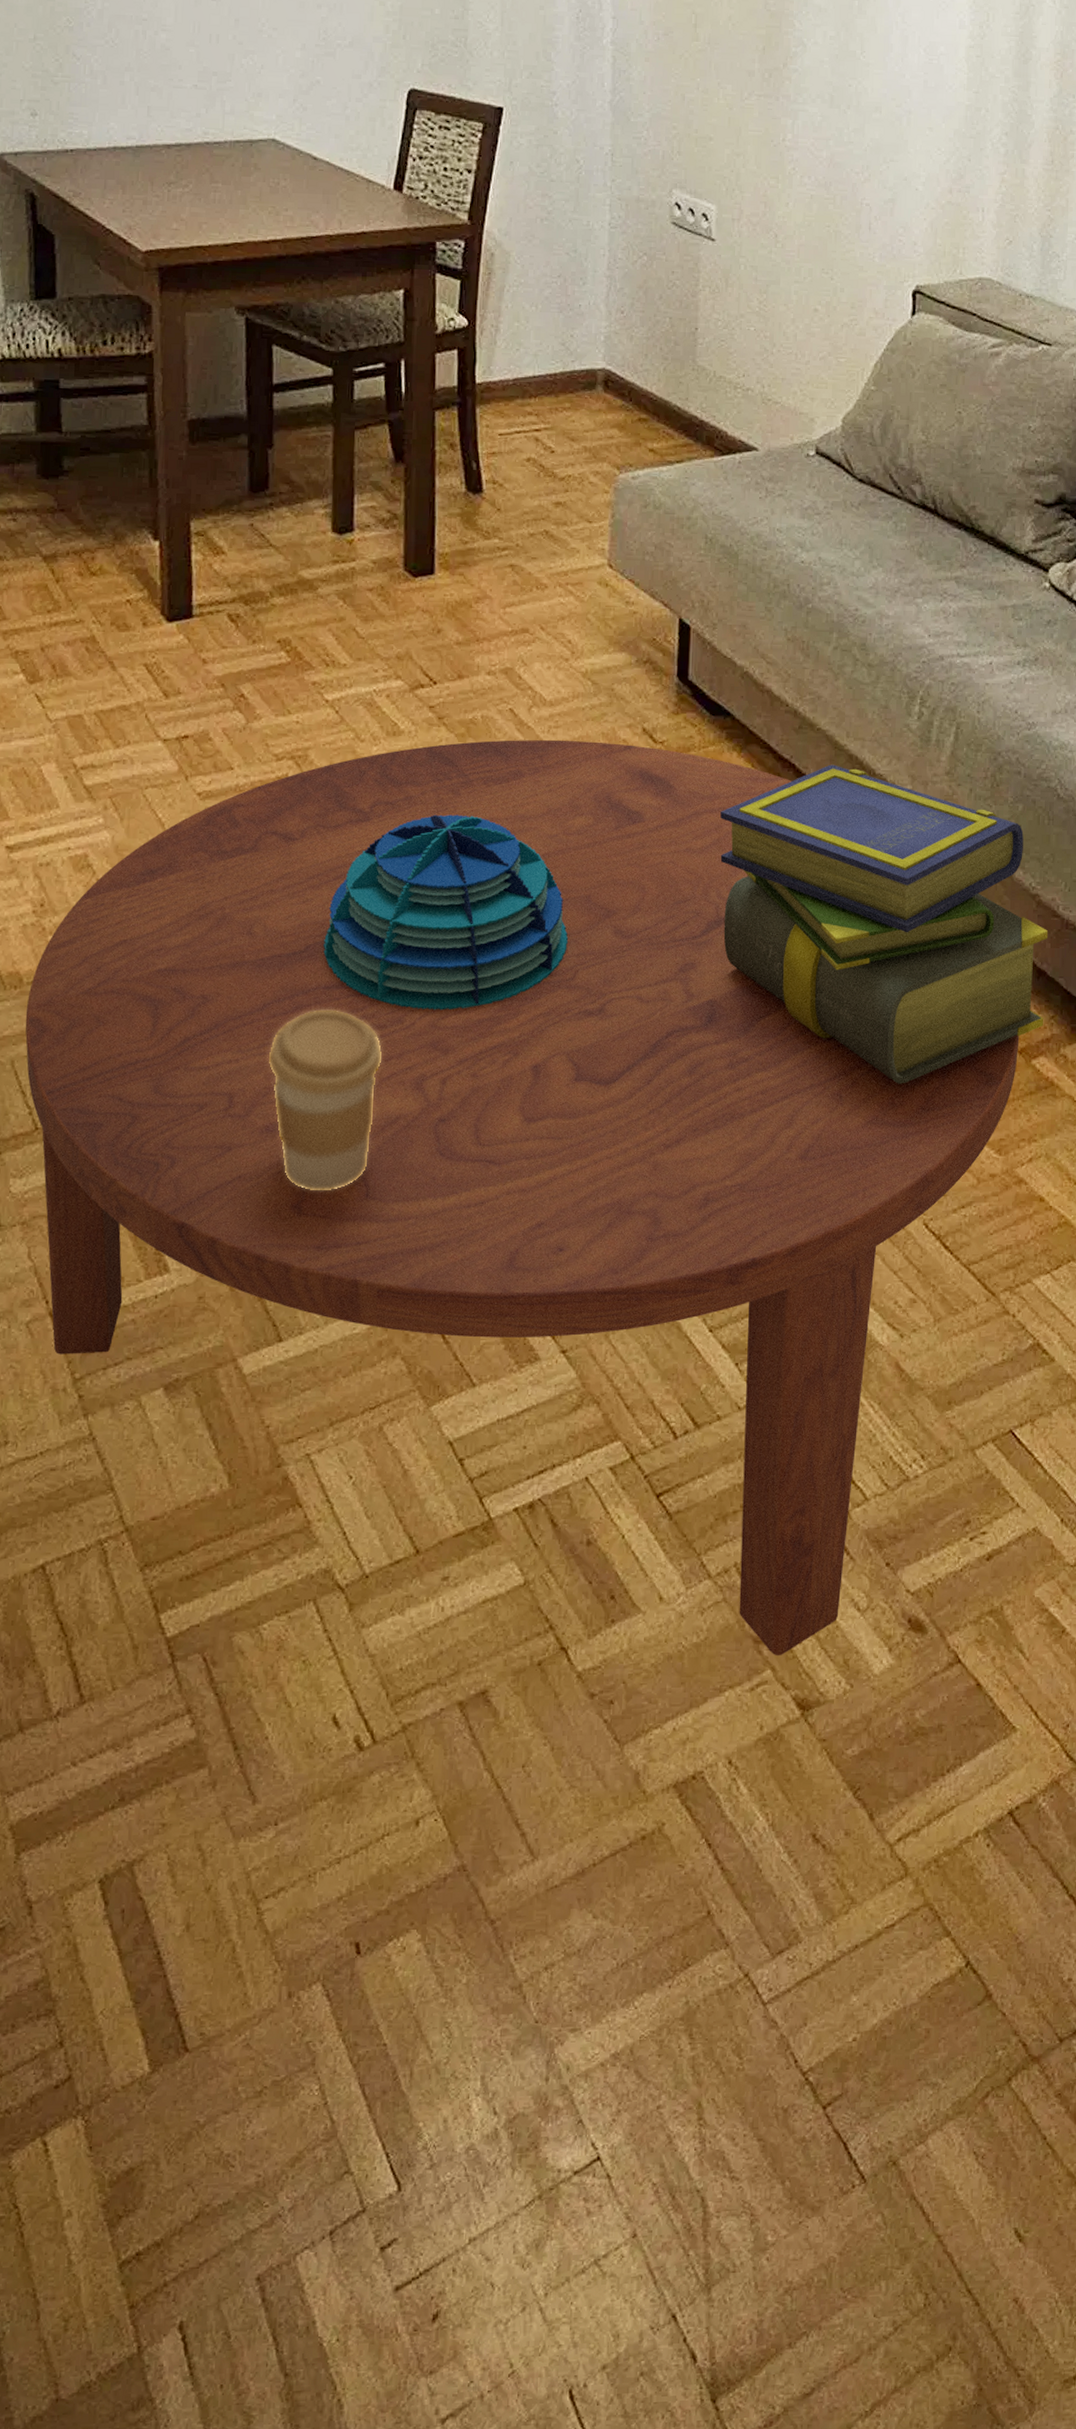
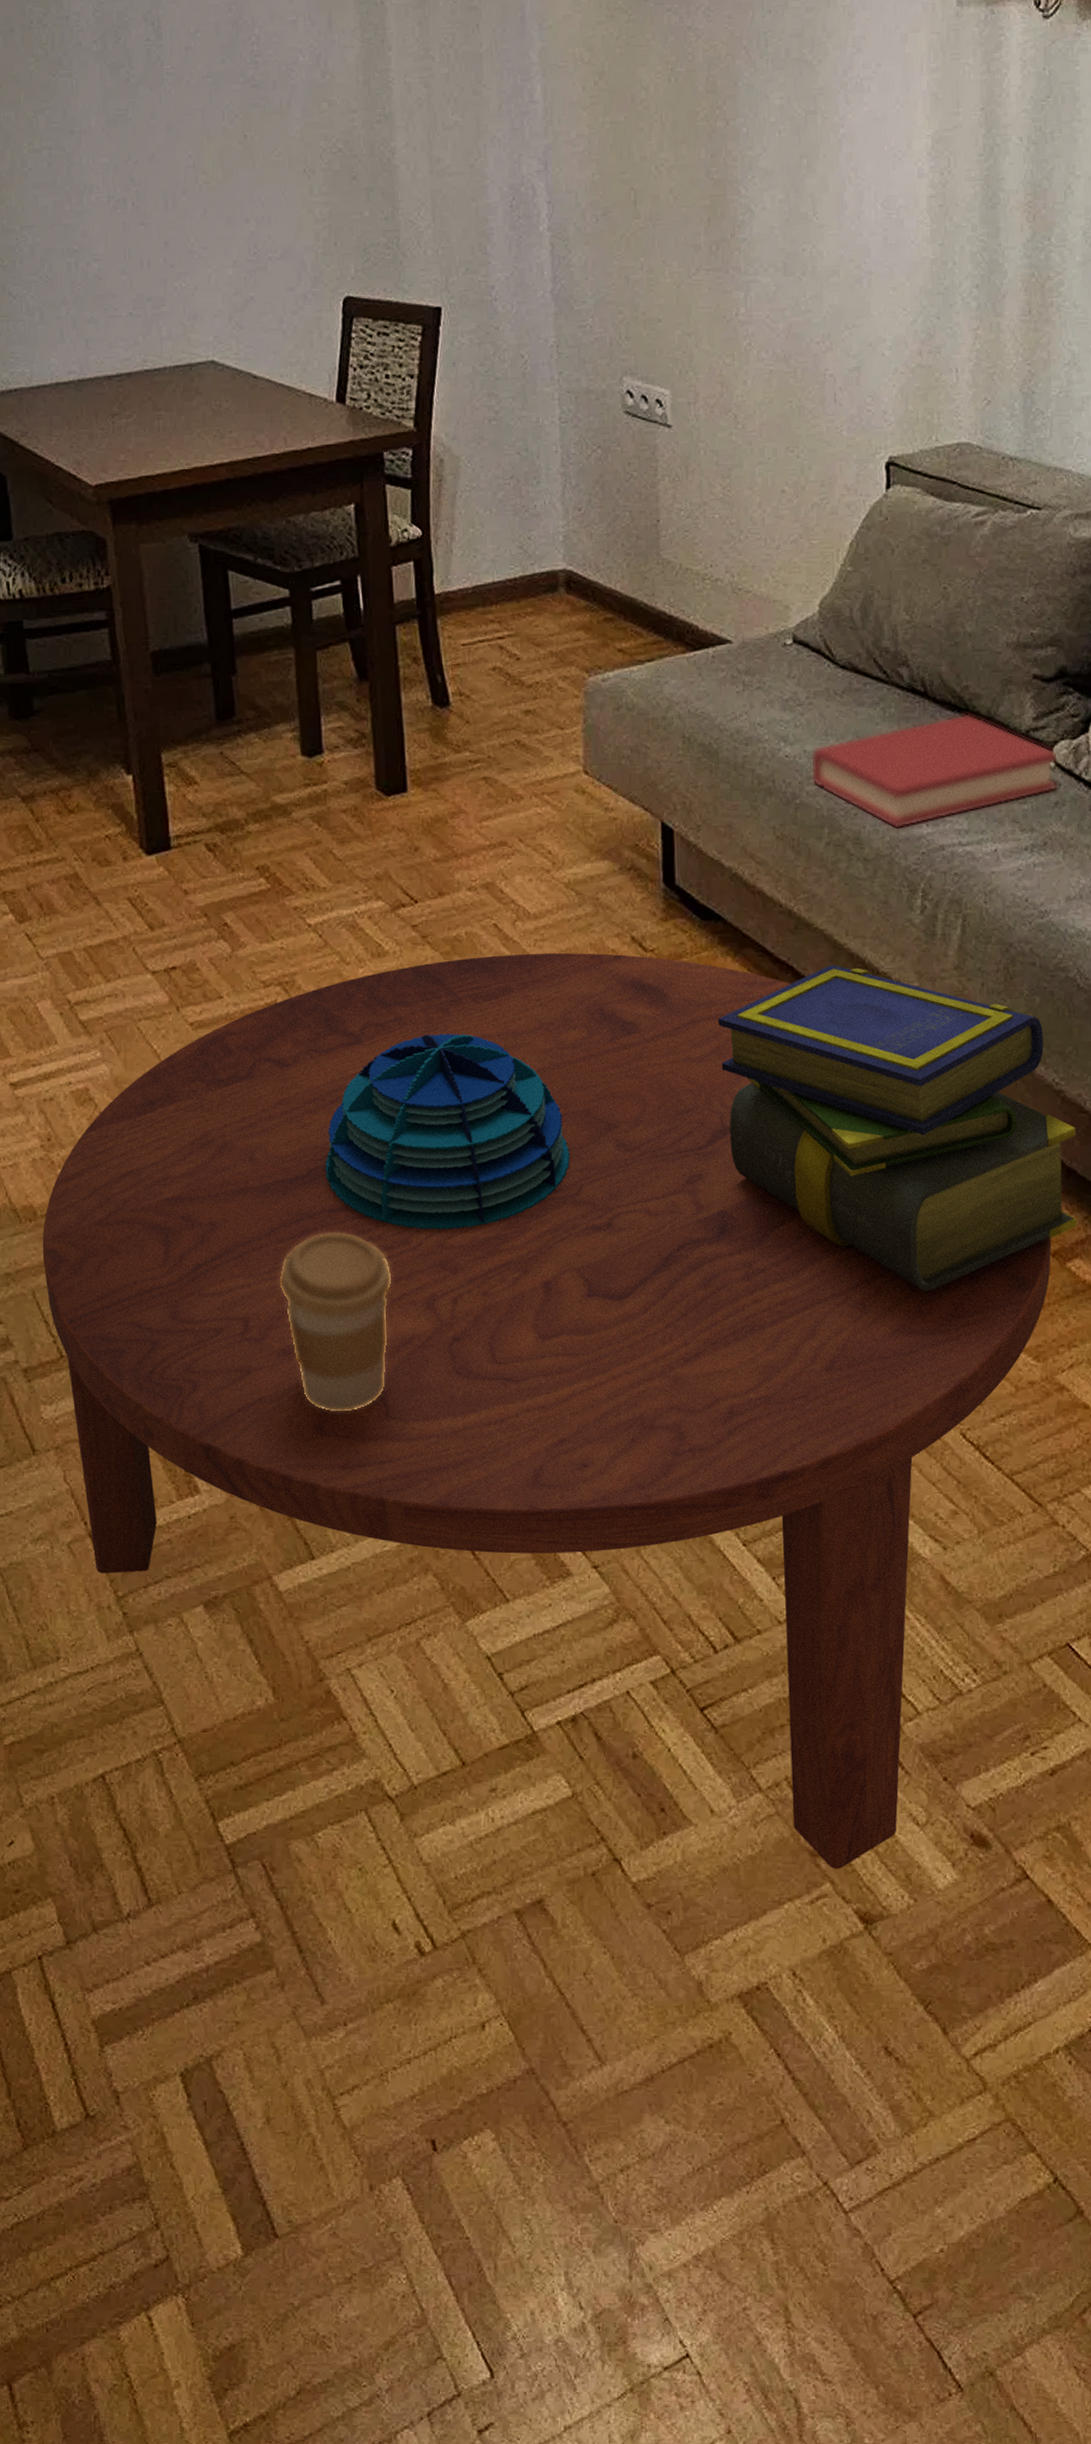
hardback book: none [824,532,1054,638] -> present [810,714,1059,829]

